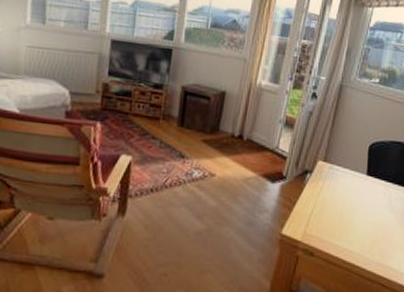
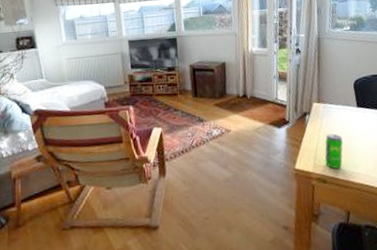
beverage can: none [317,200,342,242] -> present [324,133,343,169]

